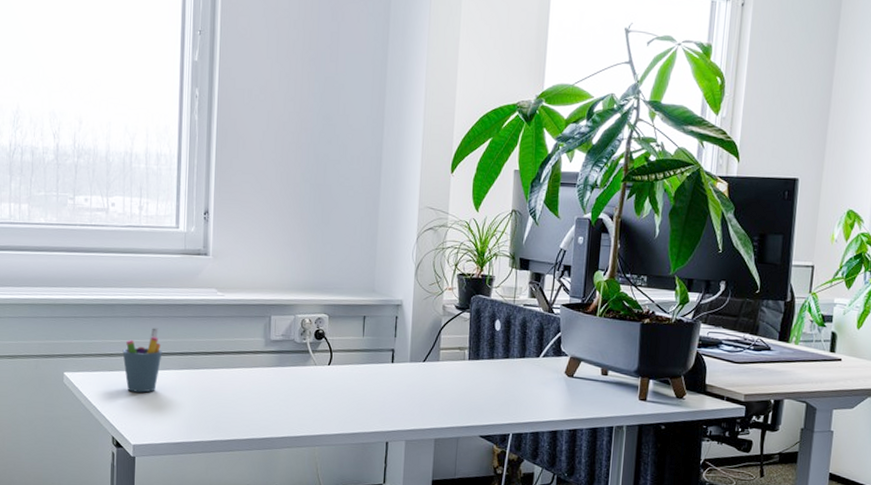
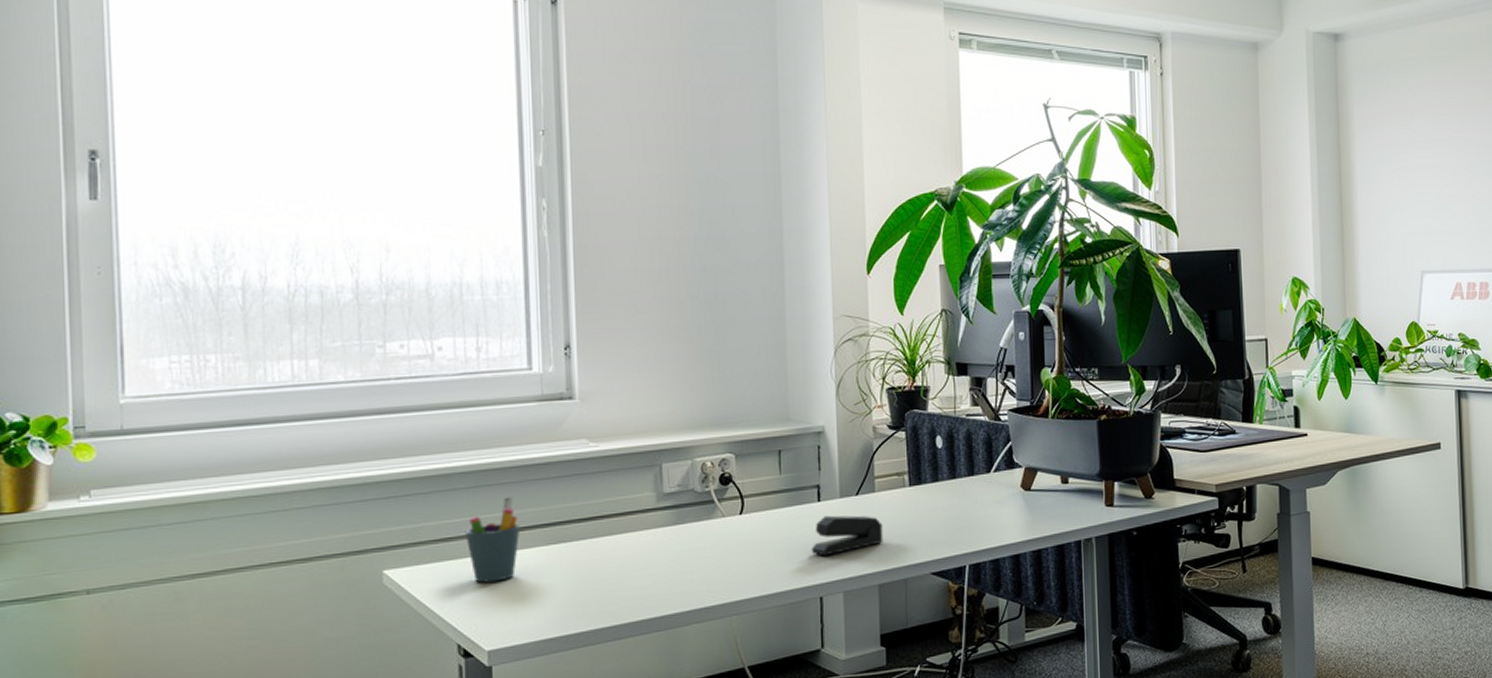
stapler: none [382,375,443,409] -> present [811,515,883,556]

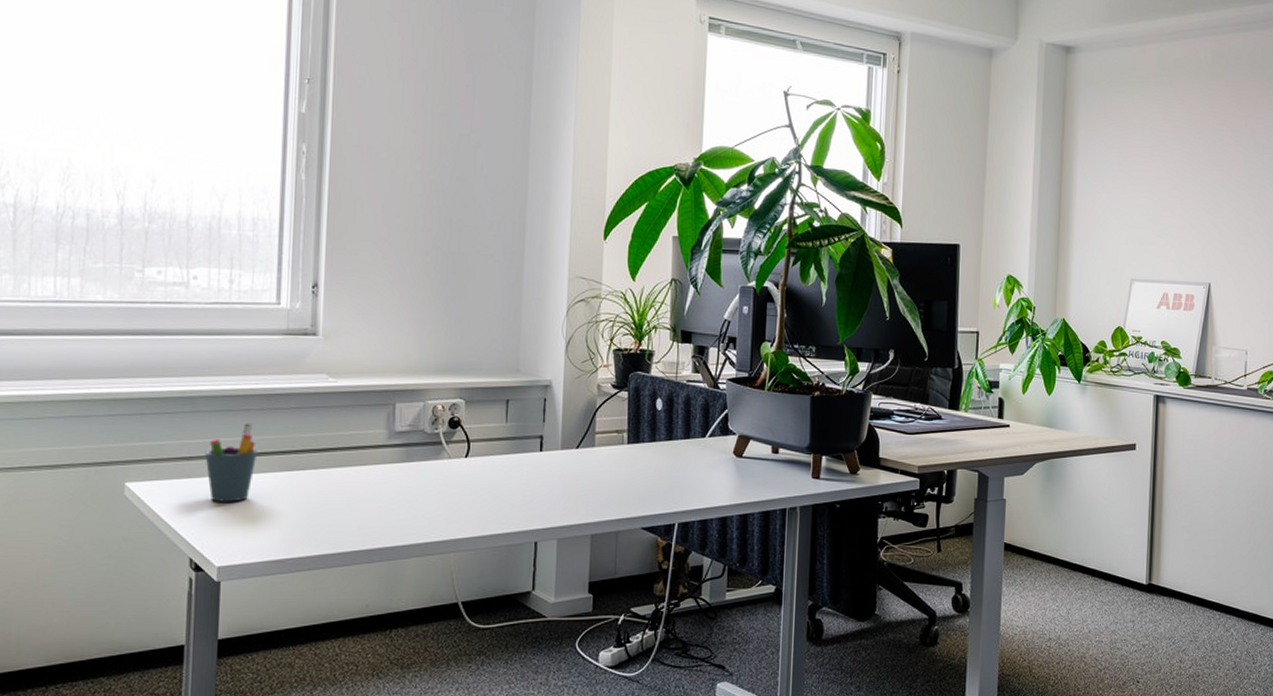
stapler: present [811,515,883,556] -> none [530,465,600,504]

